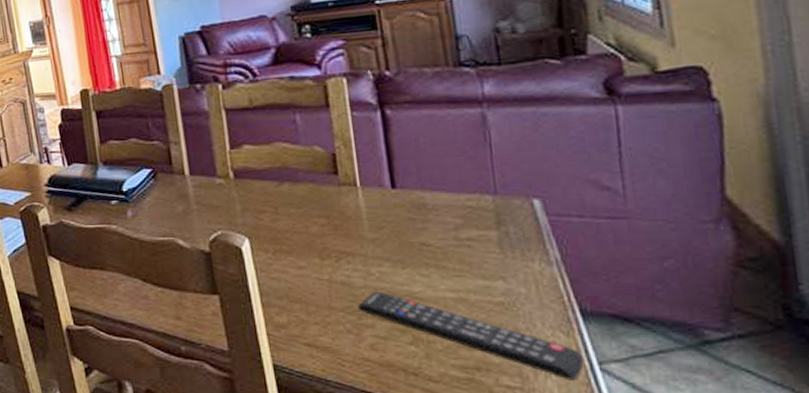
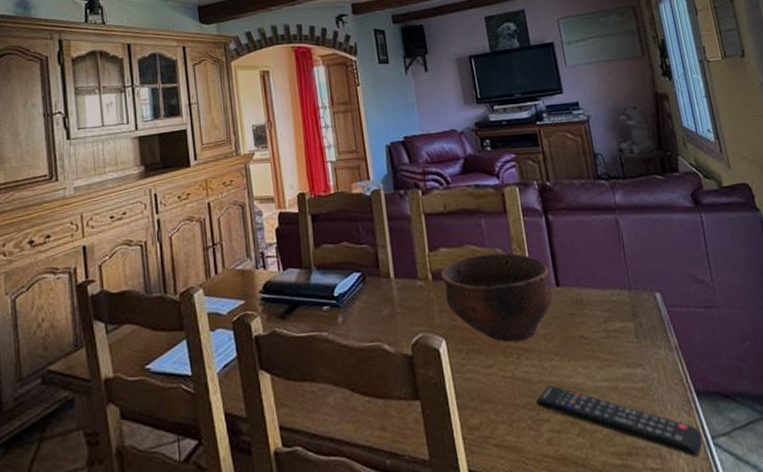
bowl: none [244,151,386,245] -> present [441,253,553,343]

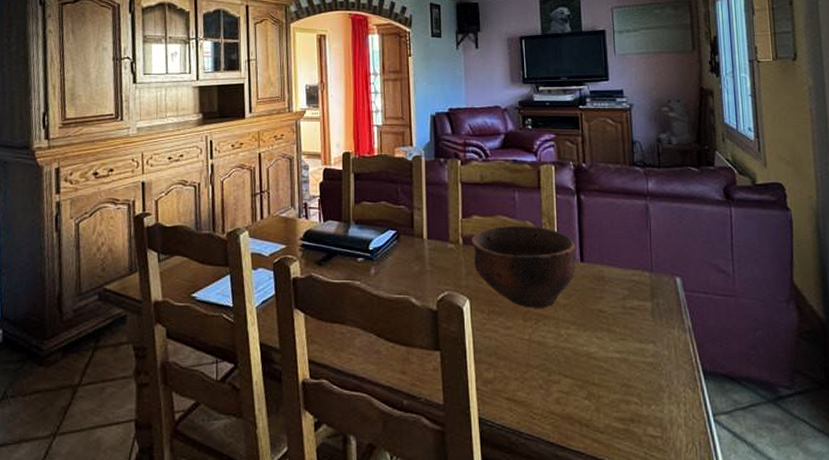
remote control: present [535,385,703,458] -> none [548,351,704,431]

